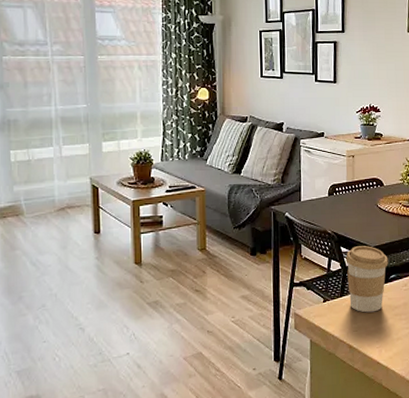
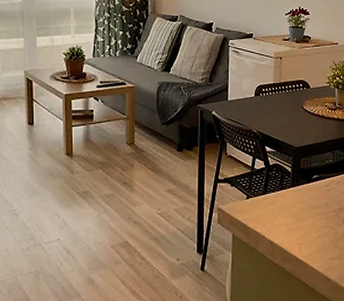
coffee cup: present [345,246,388,313] -> none [270,146,311,211]

